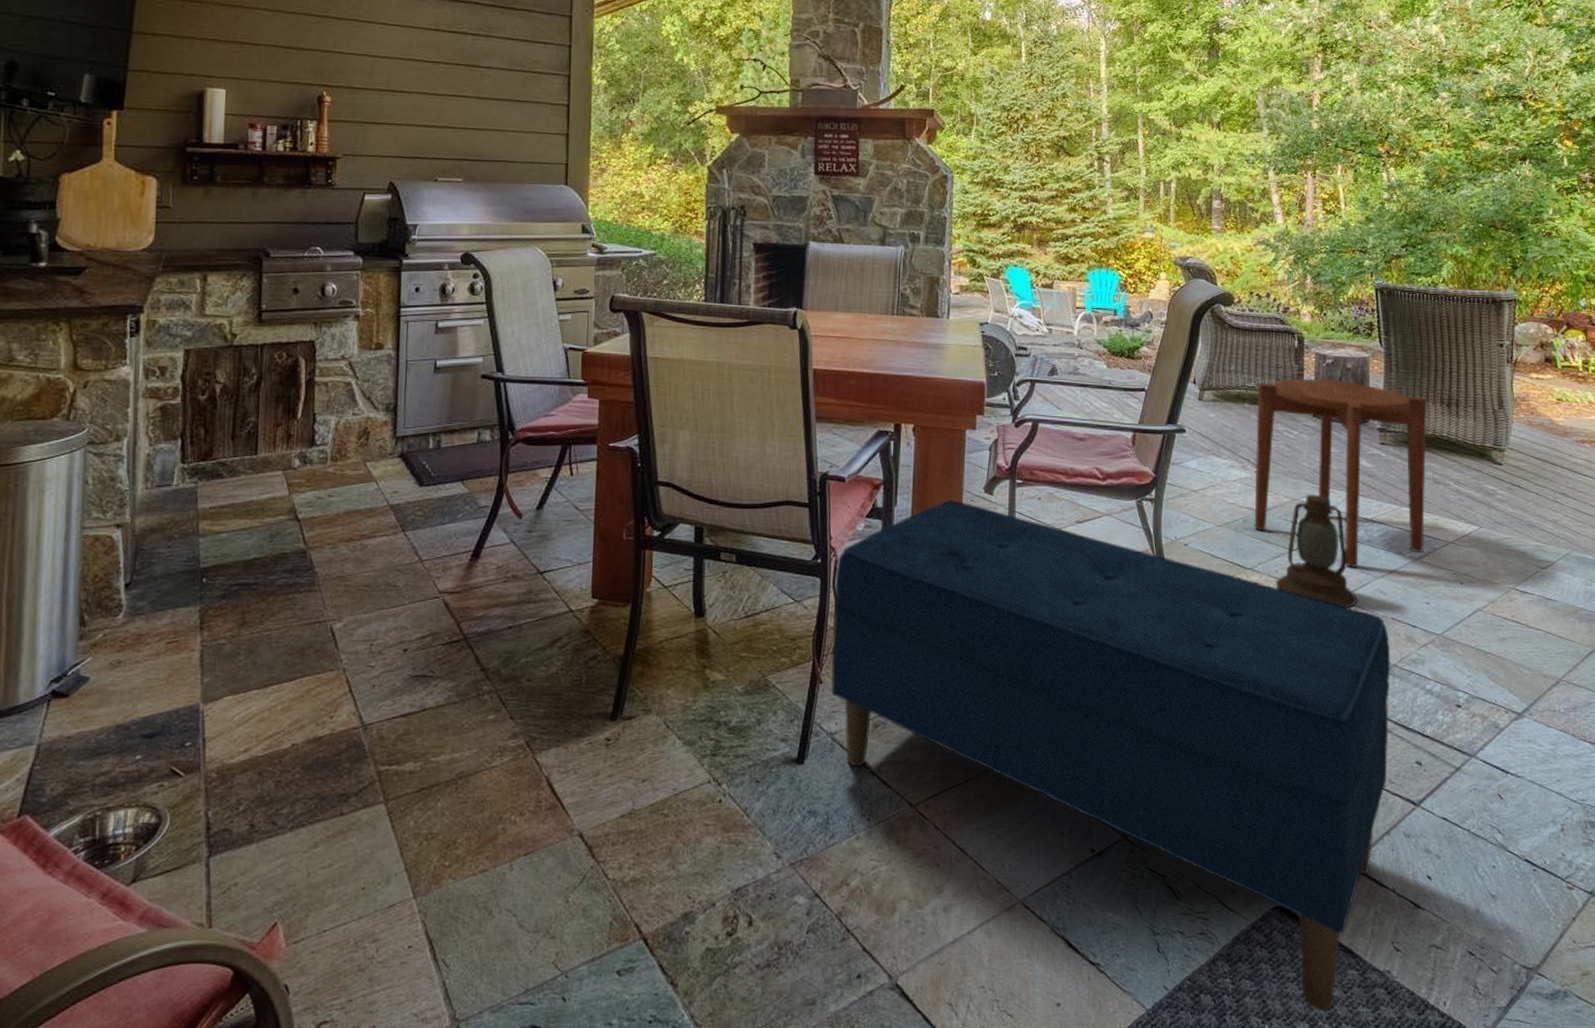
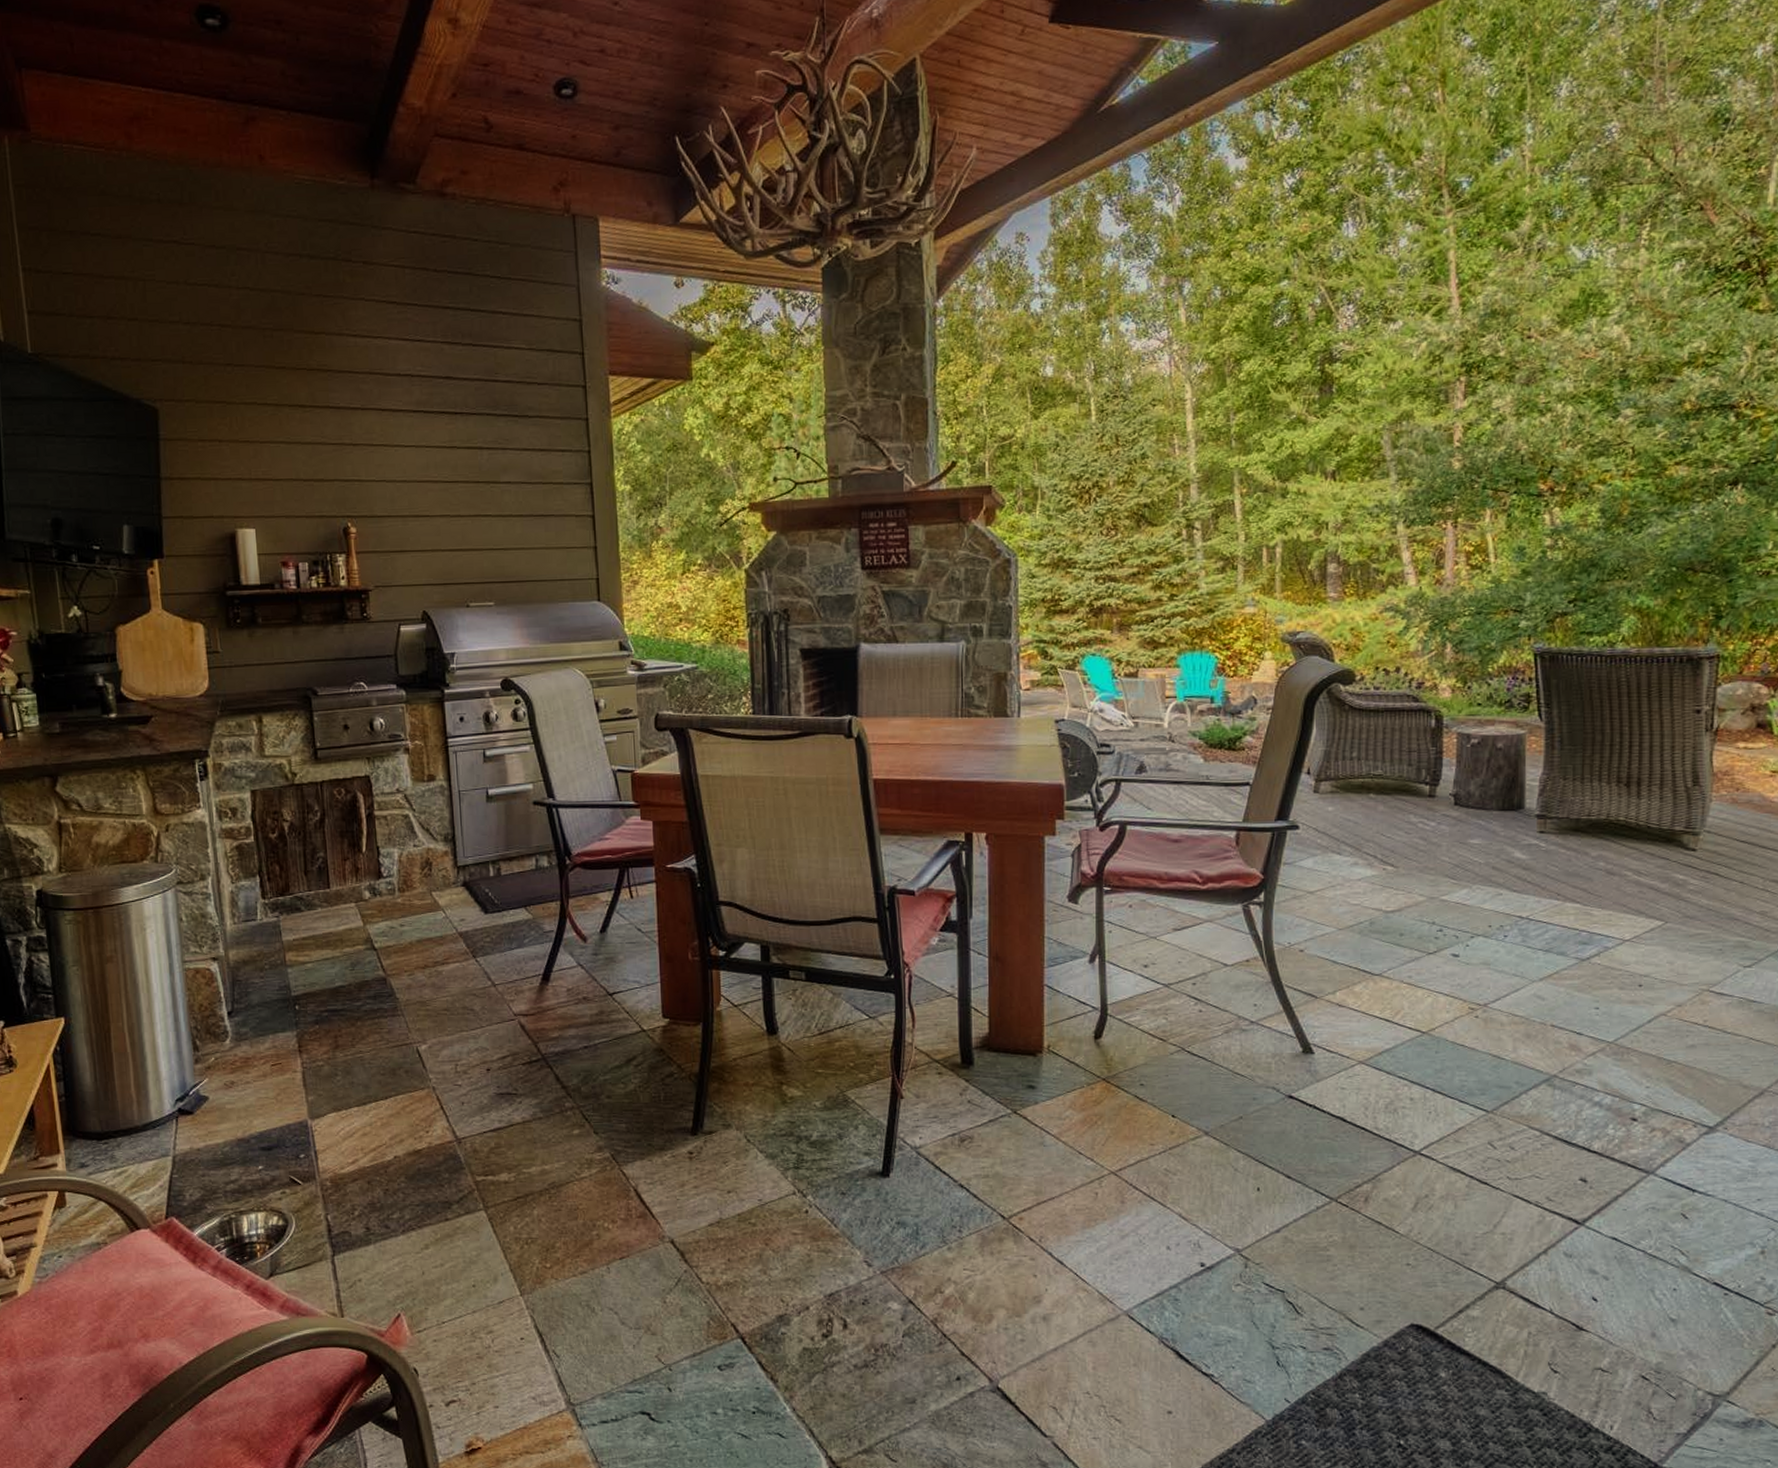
bench: present [830,499,1391,1012] -> none [910,909,1550,1430]
side table: present [1254,376,1428,567] -> none [1382,759,1600,971]
lantern: present [1275,494,1358,608] -> none [1409,891,1510,1015]

